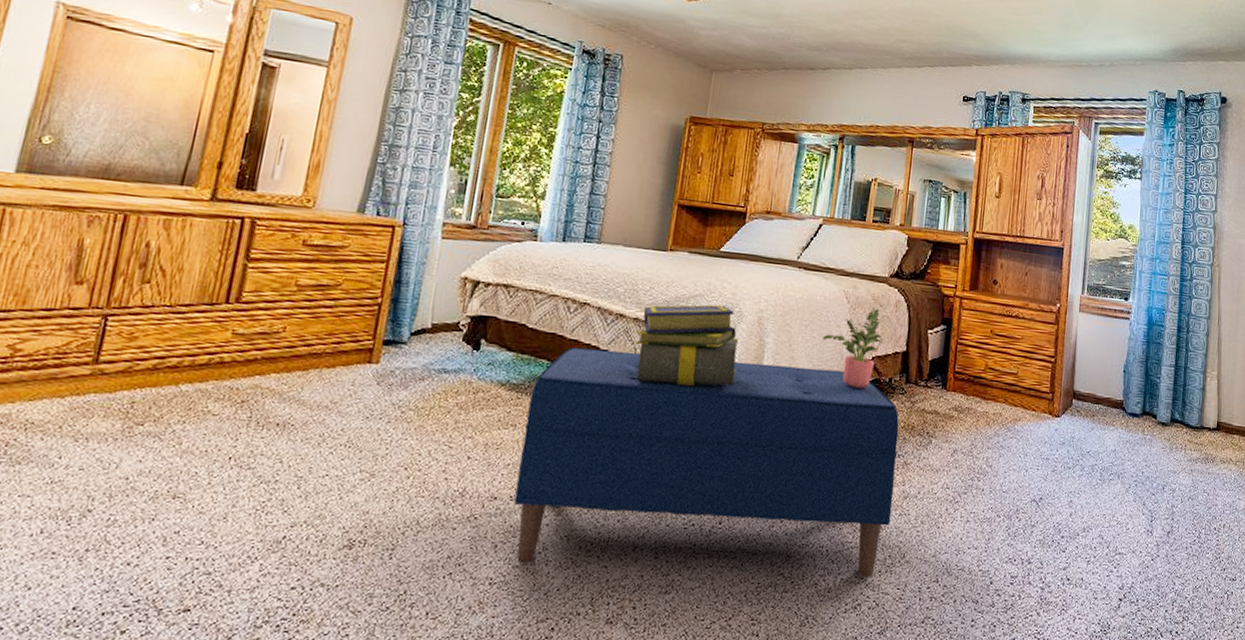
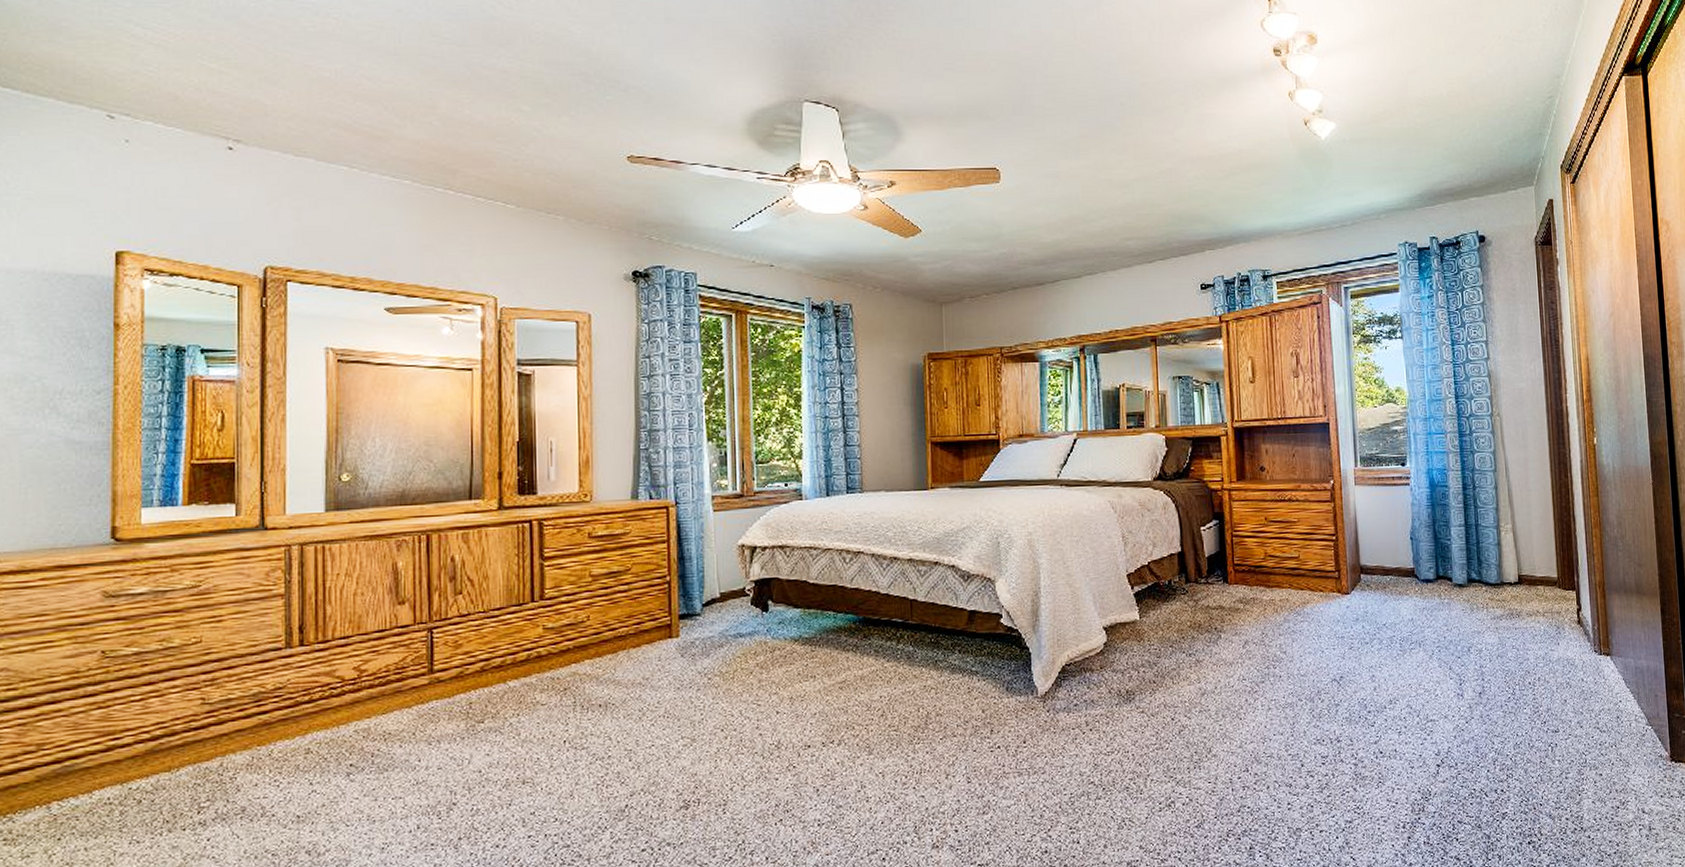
bench: present [514,347,899,577] -> none [823,580,1192,802]
stack of books: present [636,304,739,387] -> none [912,534,1016,619]
potted plant: present [822,307,881,389] -> none [1095,513,1154,595]

